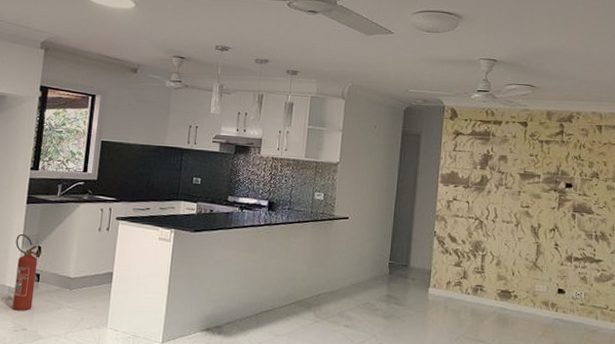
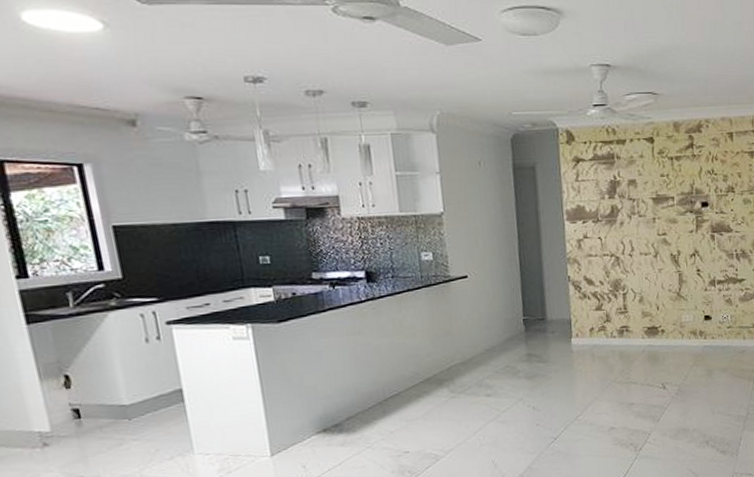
fire extinguisher: present [12,233,38,311] -> none [27,363,82,458]

